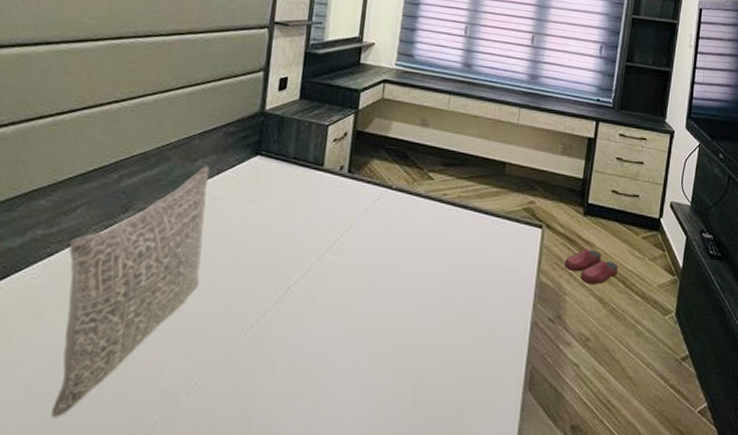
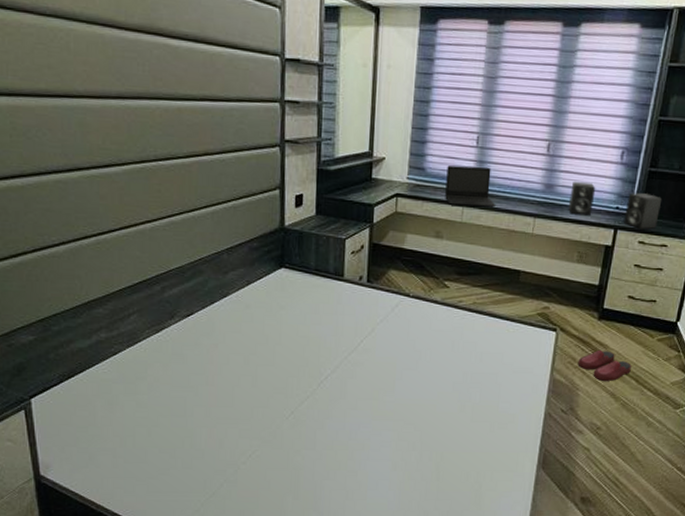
pillow: present [51,165,210,418] -> none [128,277,243,478]
laptop: none [432,53,482,96] -> present [445,165,495,207]
speaker: none [552,72,639,122] -> present [569,181,662,230]

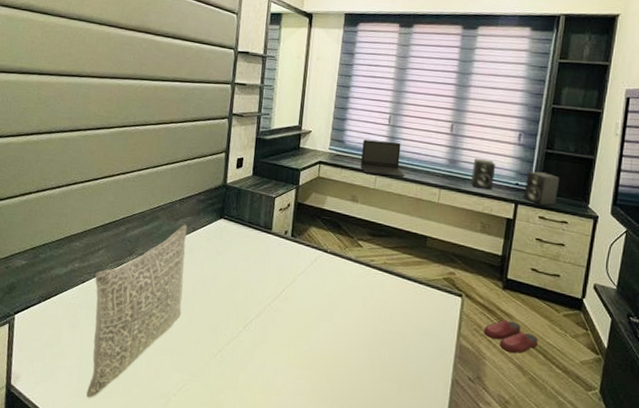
pillow: none [128,277,243,478] -> present [86,224,188,398]

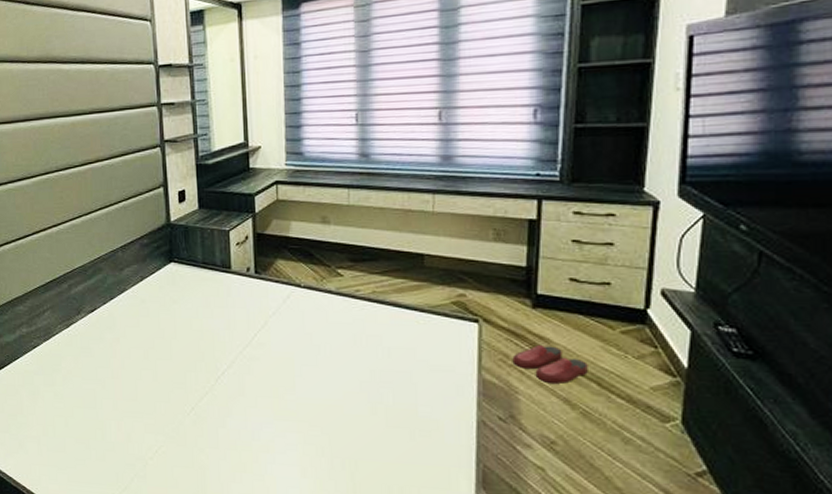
pillow: present [86,224,188,398] -> none [45,273,144,467]
laptop: present [361,140,405,178] -> none [326,145,385,188]
speaker: present [471,158,560,206] -> none [474,148,599,197]

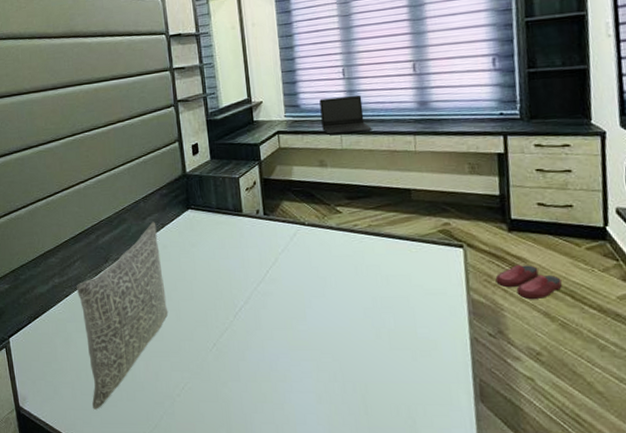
pillow: none [45,273,144,467] -> present [76,221,169,410]
laptop: none [326,145,385,188] -> present [319,96,372,135]

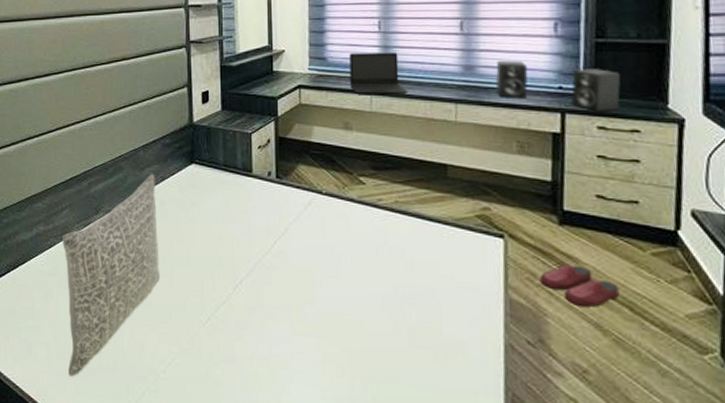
speaker: none [446,94,552,132] -> present [496,60,621,112]

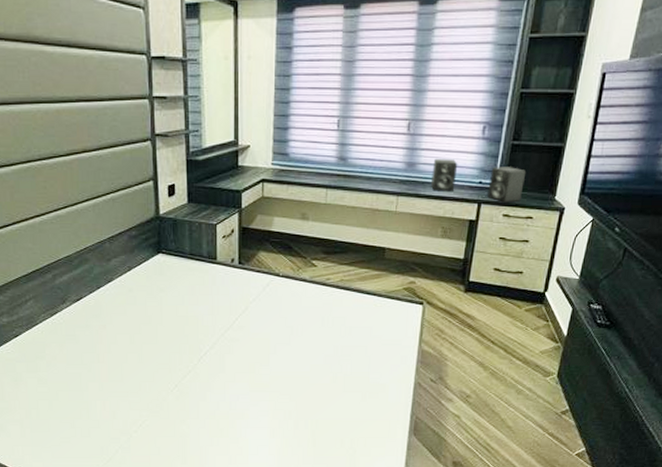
pillow: present [61,173,161,377] -> none [27,264,130,445]
laptop: present [349,53,407,94] -> none [309,150,358,188]
slippers: present [539,263,619,307] -> none [445,321,499,351]

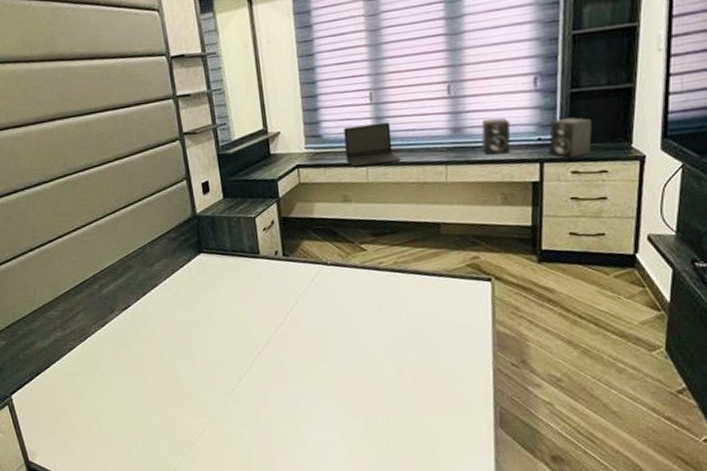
laptop: none [309,150,358,188] -> present [343,123,401,167]

